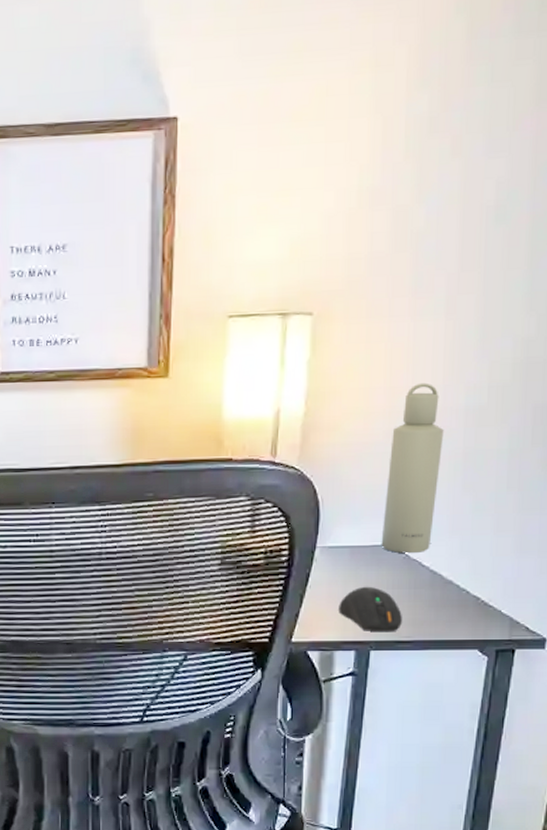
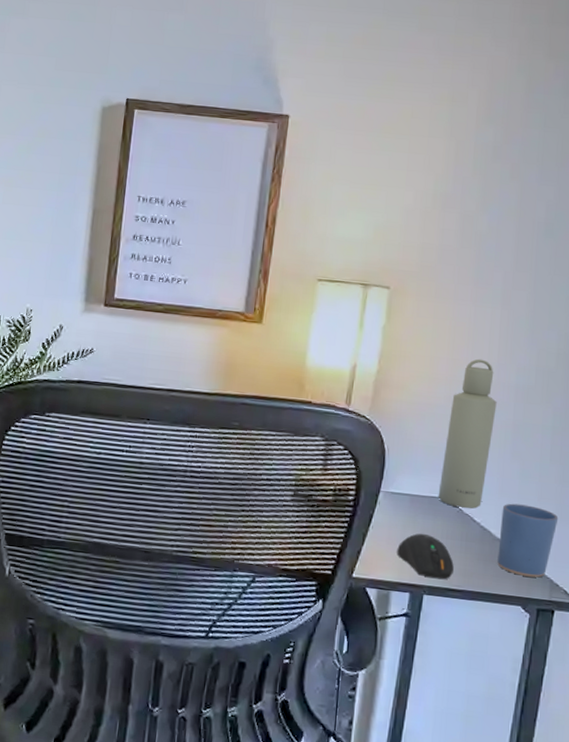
mug: none [450,541,518,617] -> present [497,503,559,578]

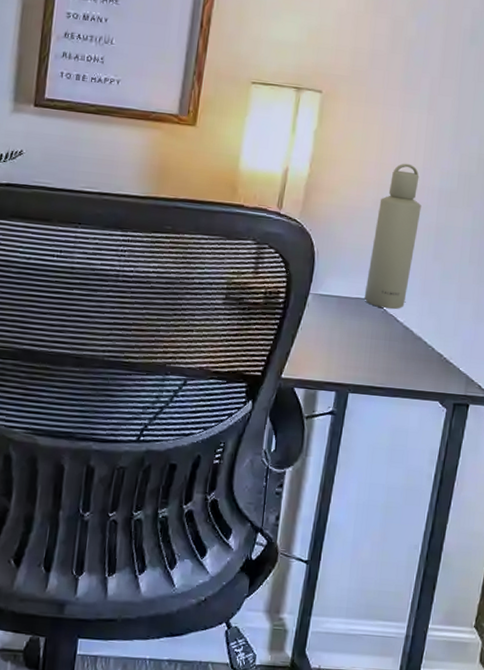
computer mouse: present [397,533,454,579] -> none [324,333,378,377]
mug: present [497,503,559,578] -> none [418,303,475,374]

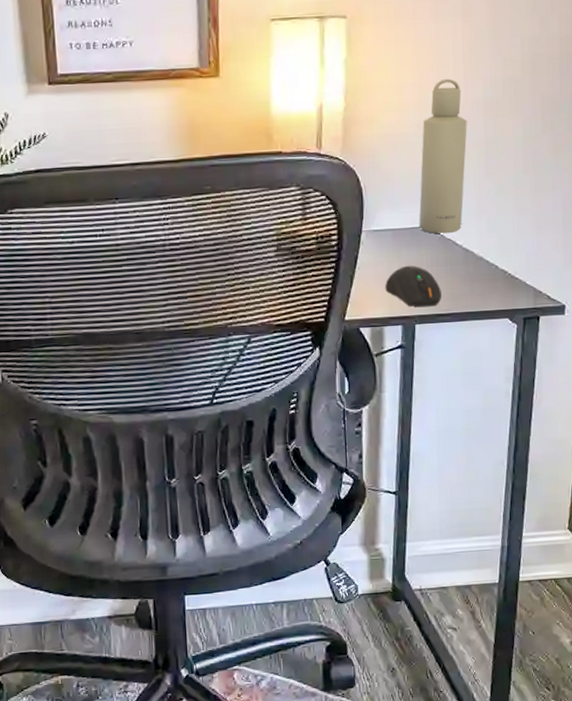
computer mouse: none [324,333,378,377] -> present [385,265,441,307]

